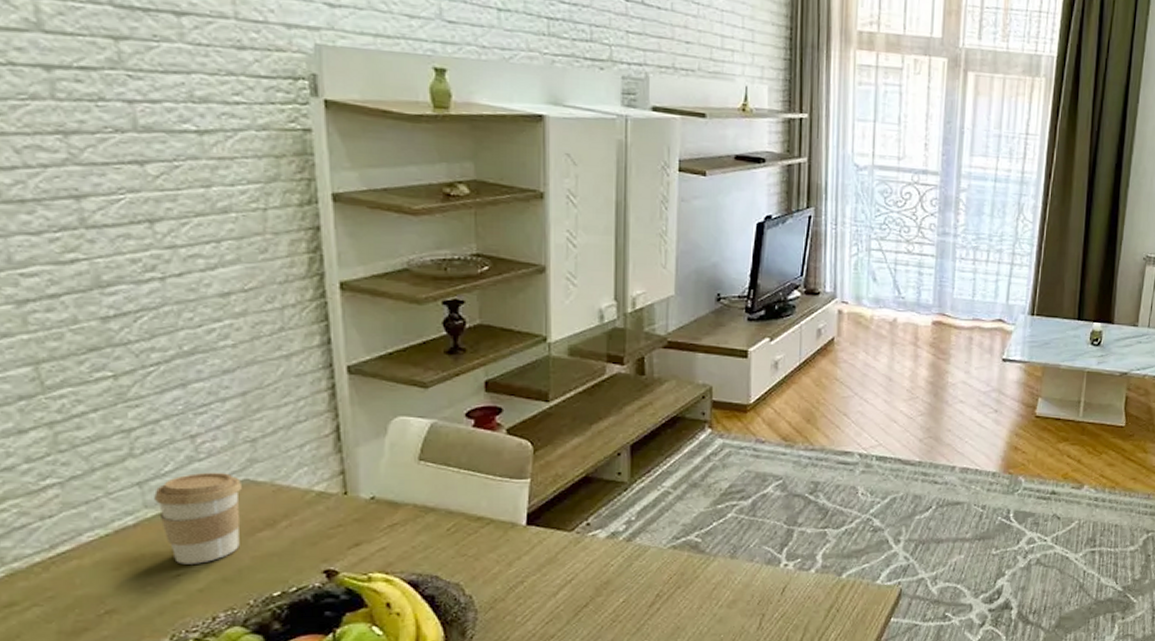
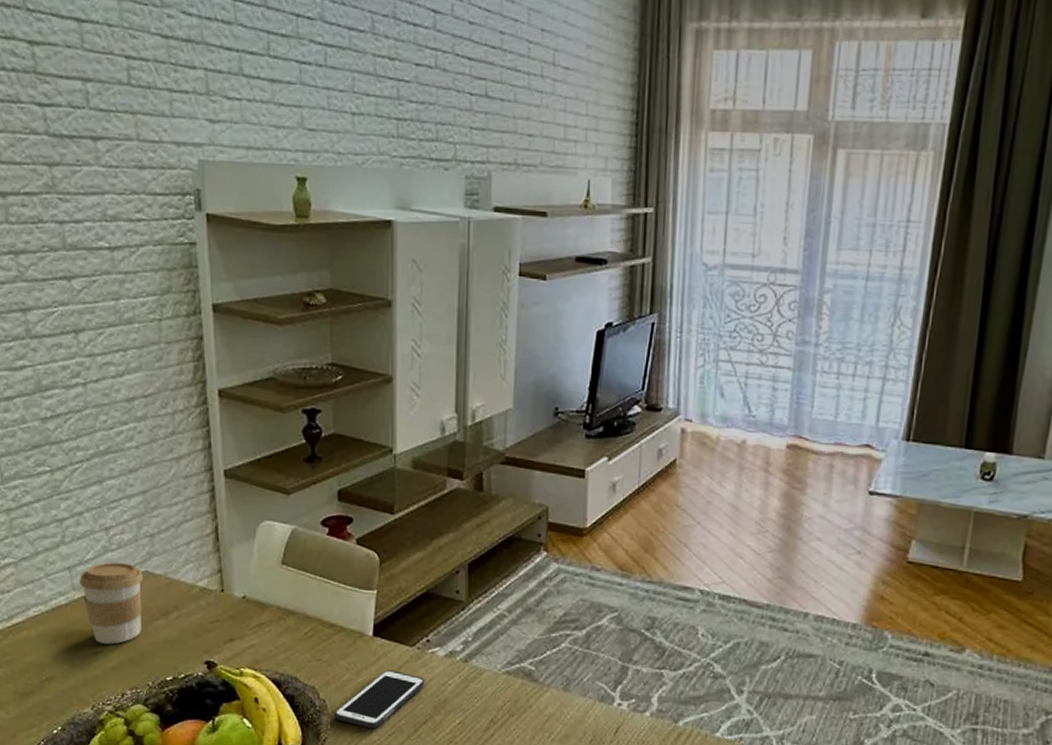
cell phone: none [482,557,585,619] -> present [334,670,425,729]

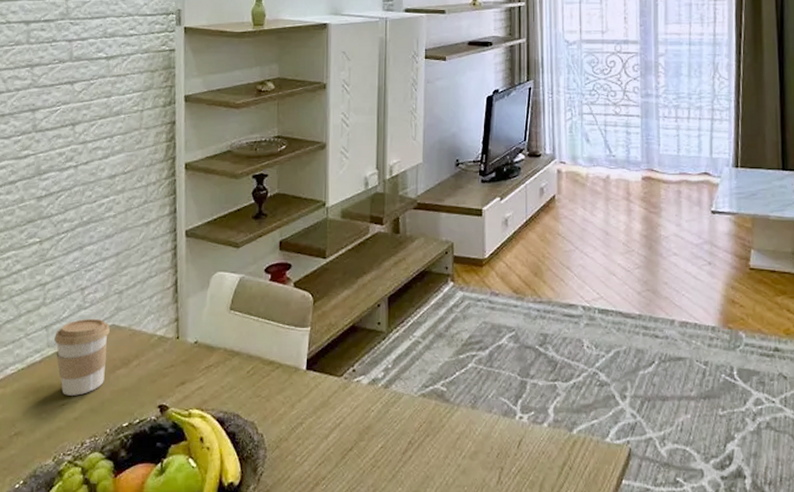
cell phone: present [334,670,425,729] -> none [270,401,351,459]

